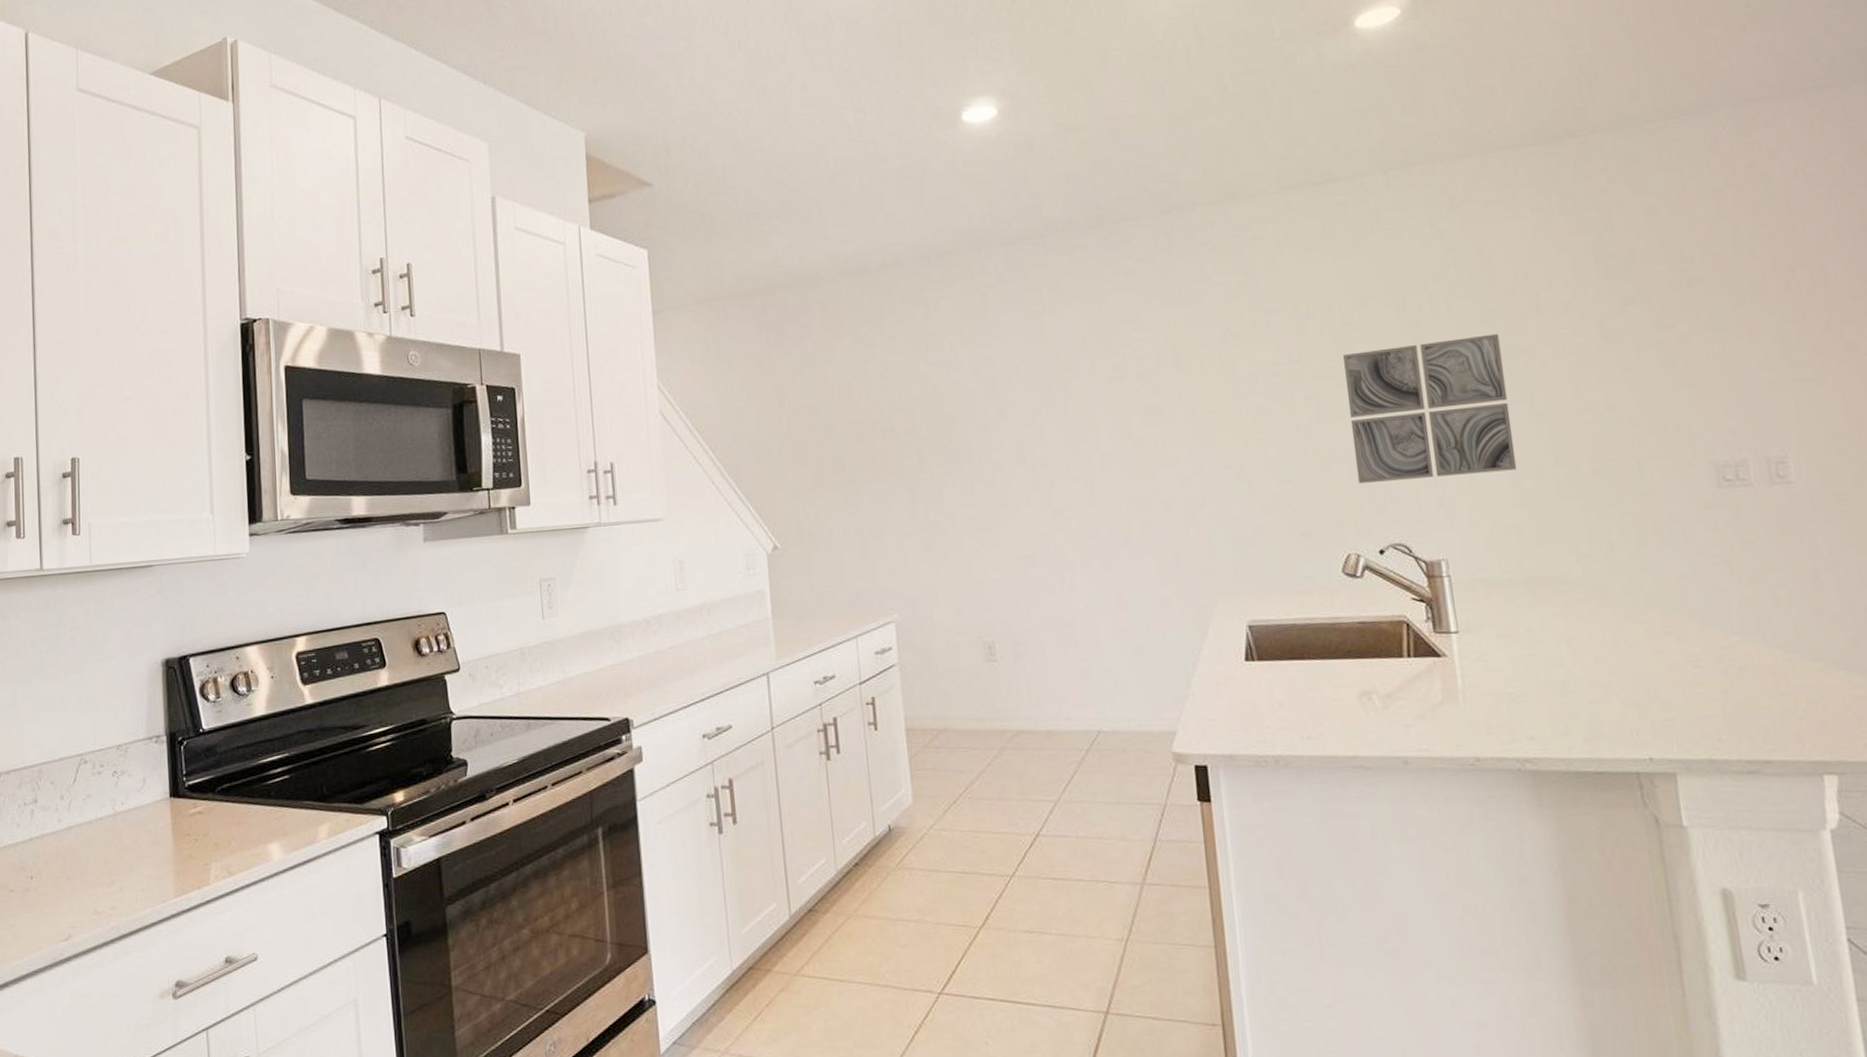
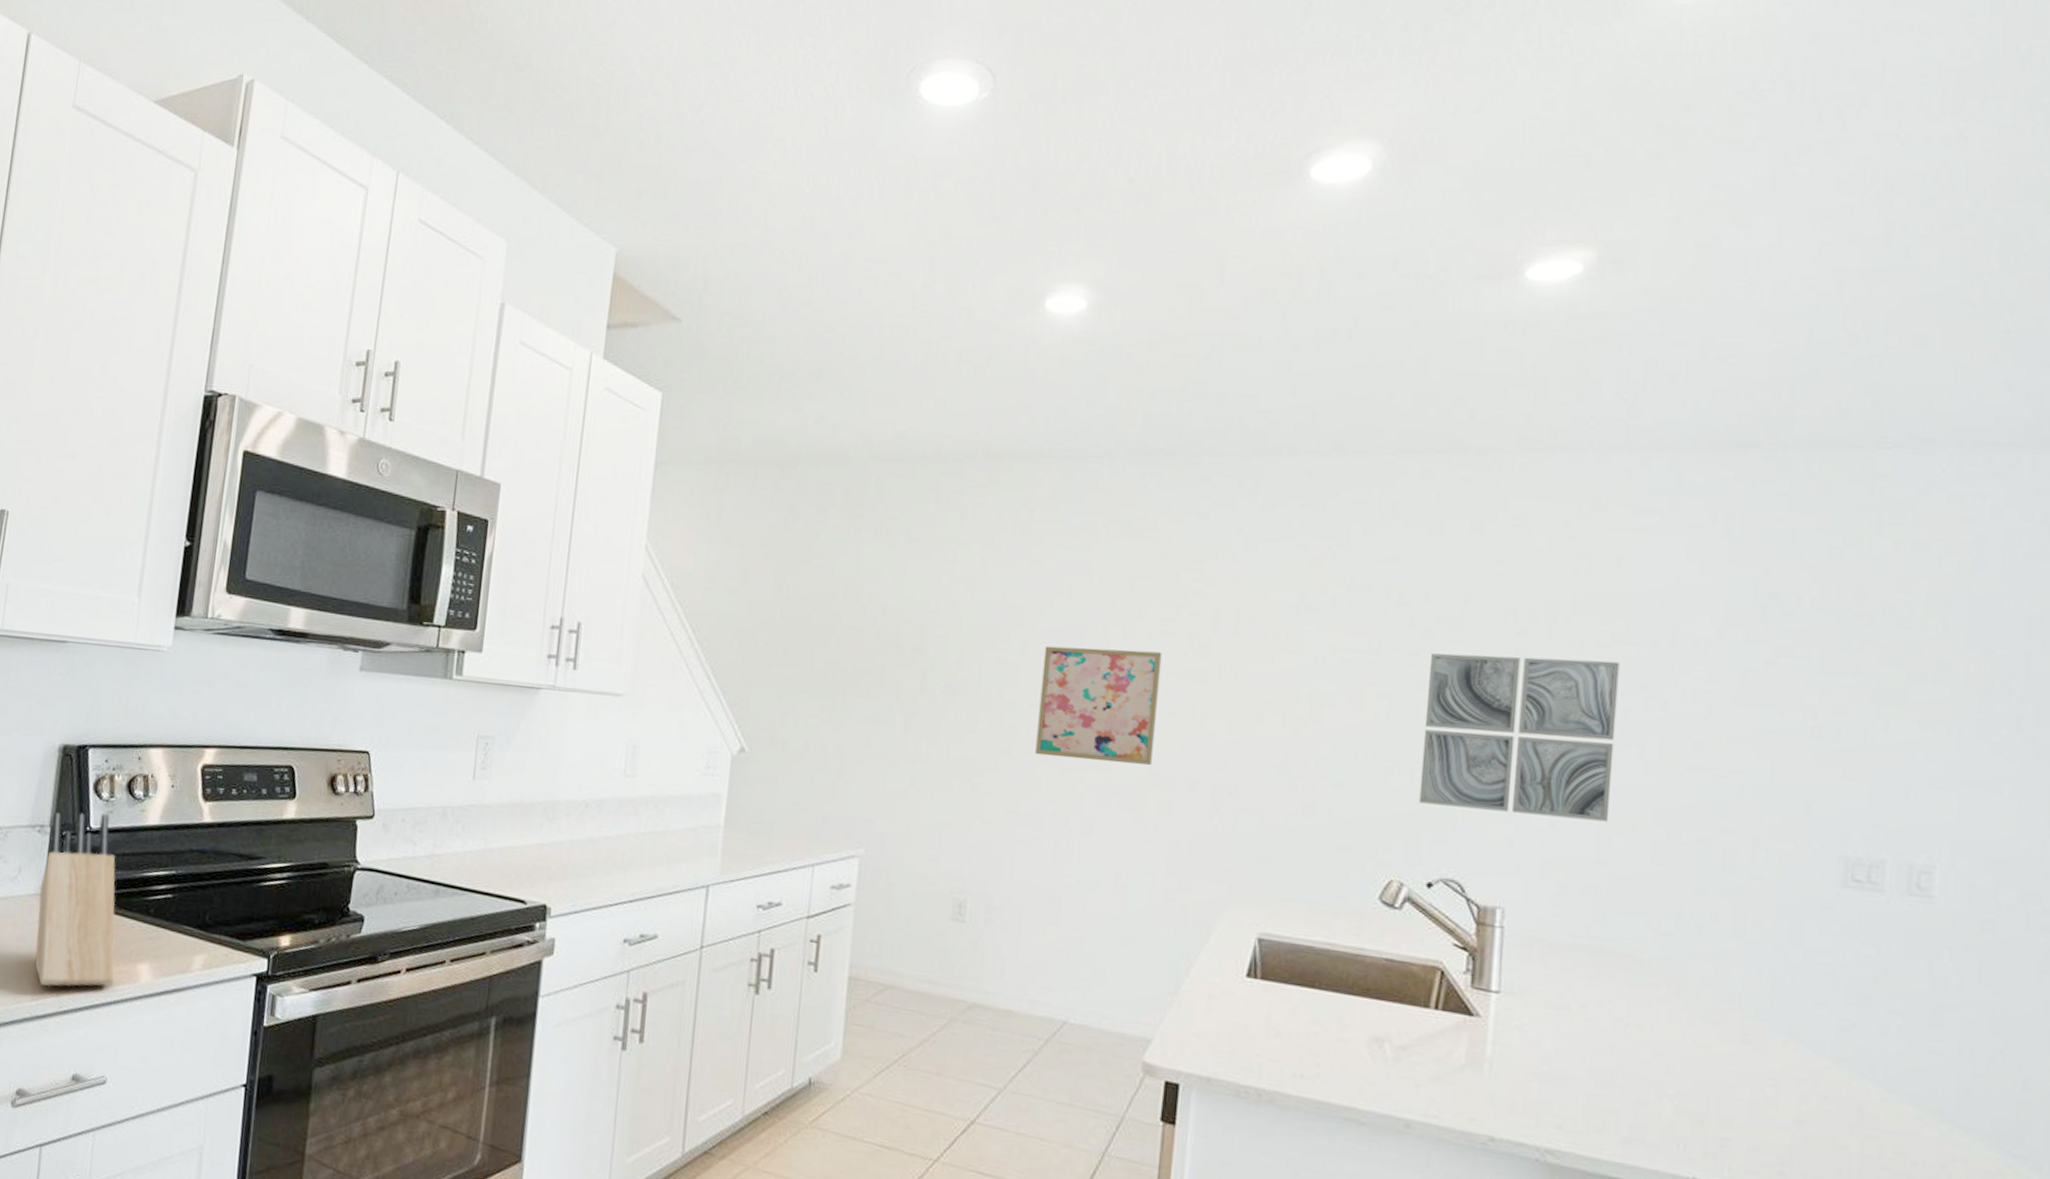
knife block: none [166,713,249,883] -> present [35,812,116,987]
wall art: none [1019,396,1130,504] -> present [1035,645,1162,765]

